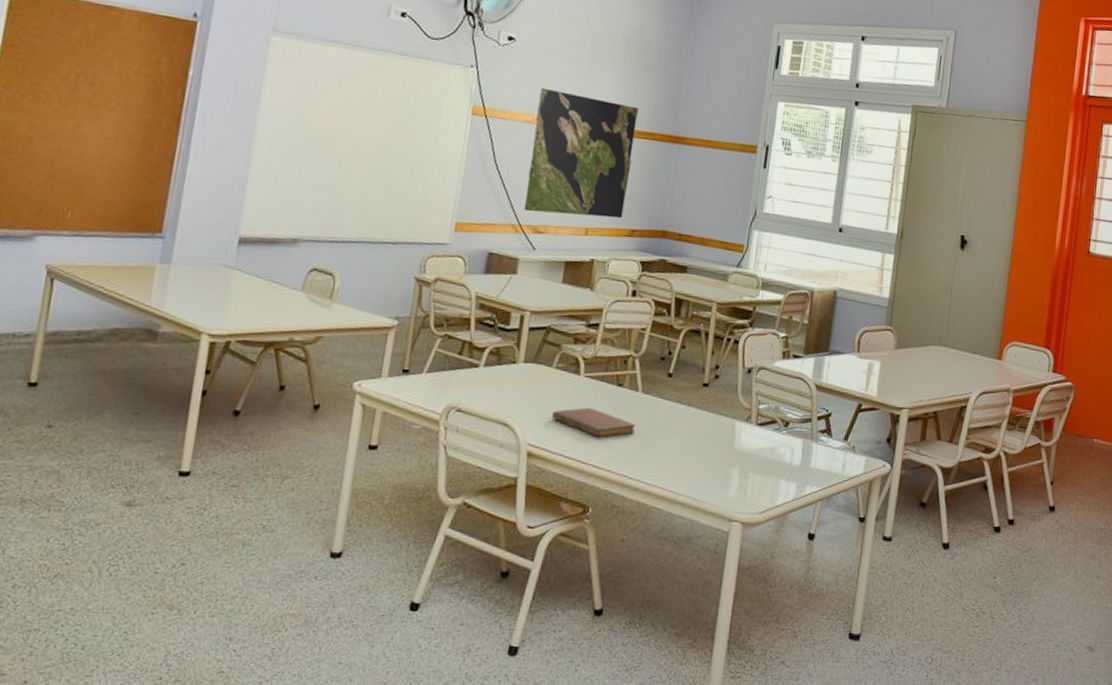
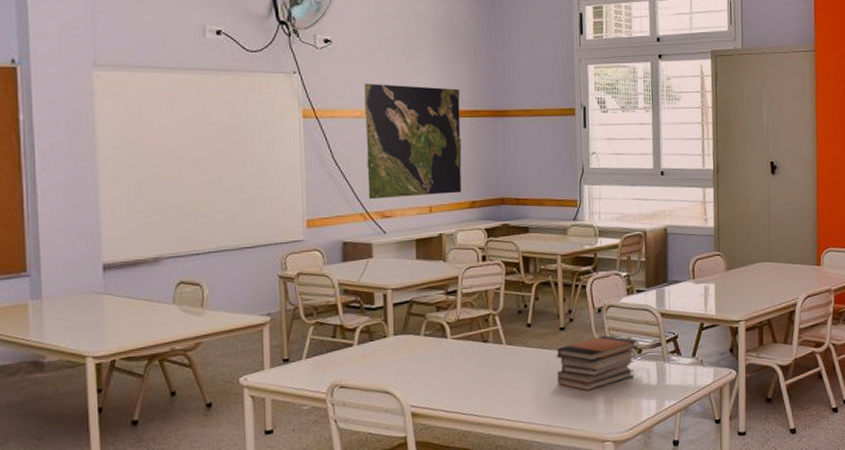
notebook: present [552,407,637,438] -> none [428,365,506,390]
book stack: none [690,400,787,460] -> present [556,335,638,391]

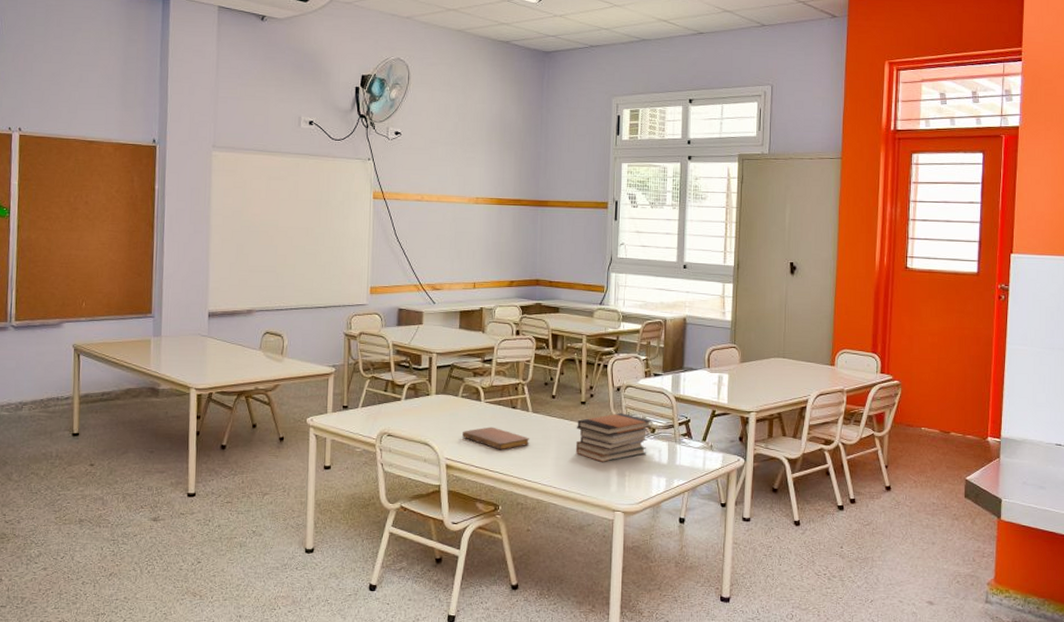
world map: present [364,83,462,200] -> none [422,171,507,273]
notebook: none [428,365,506,390] -> present [463,427,530,450]

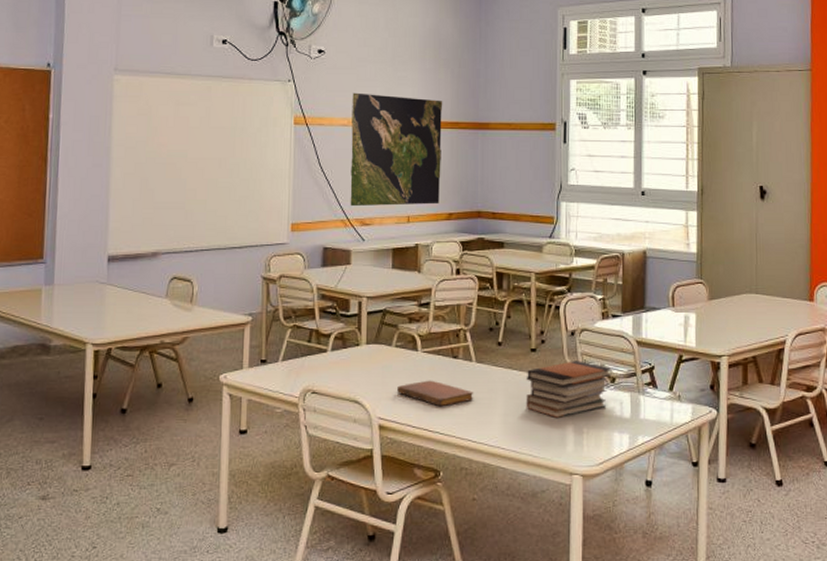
world map: none [422,171,507,273] -> present [350,92,443,207]

